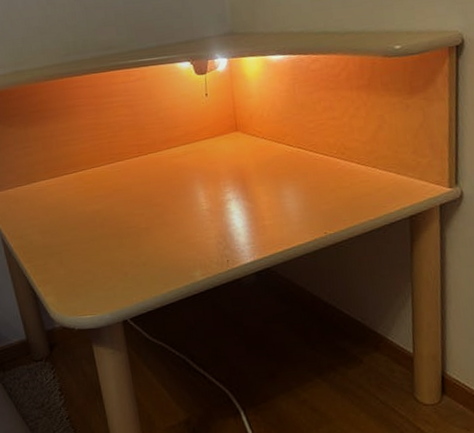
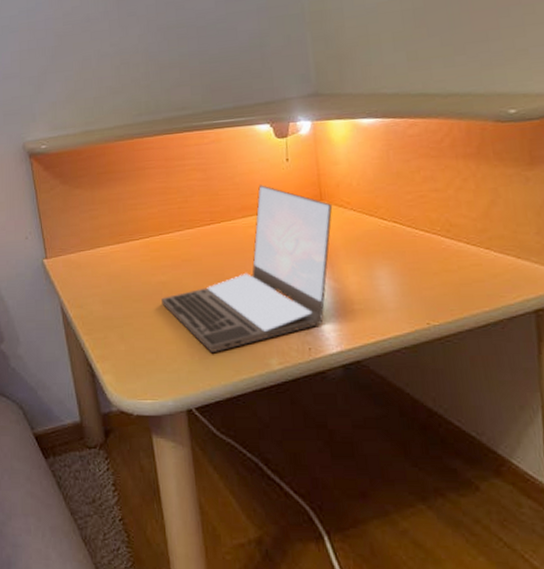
laptop: none [96,118,247,271] -> present [161,185,333,354]

